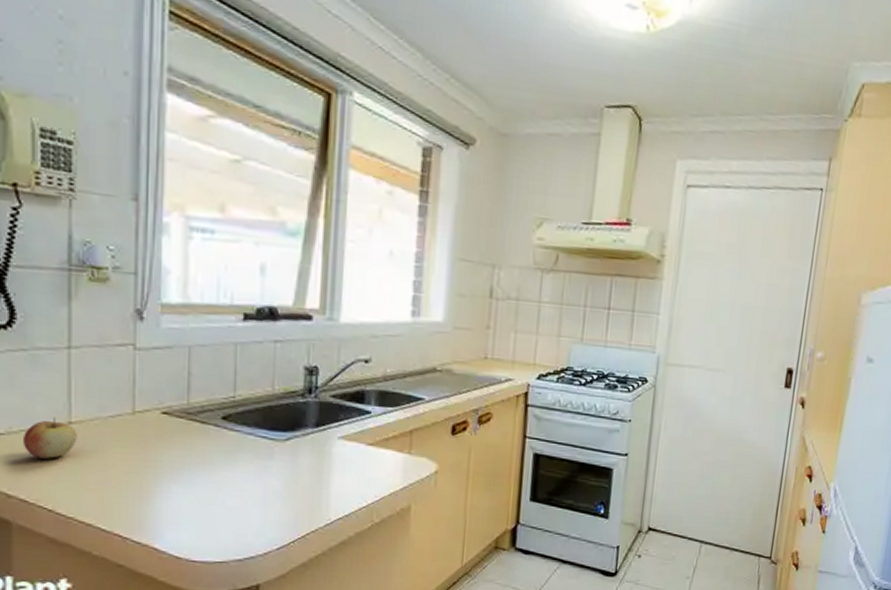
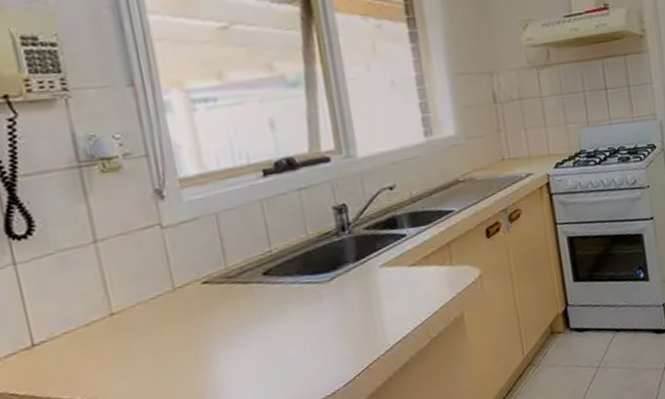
apple: present [22,417,77,459] -> none [66,312,123,357]

